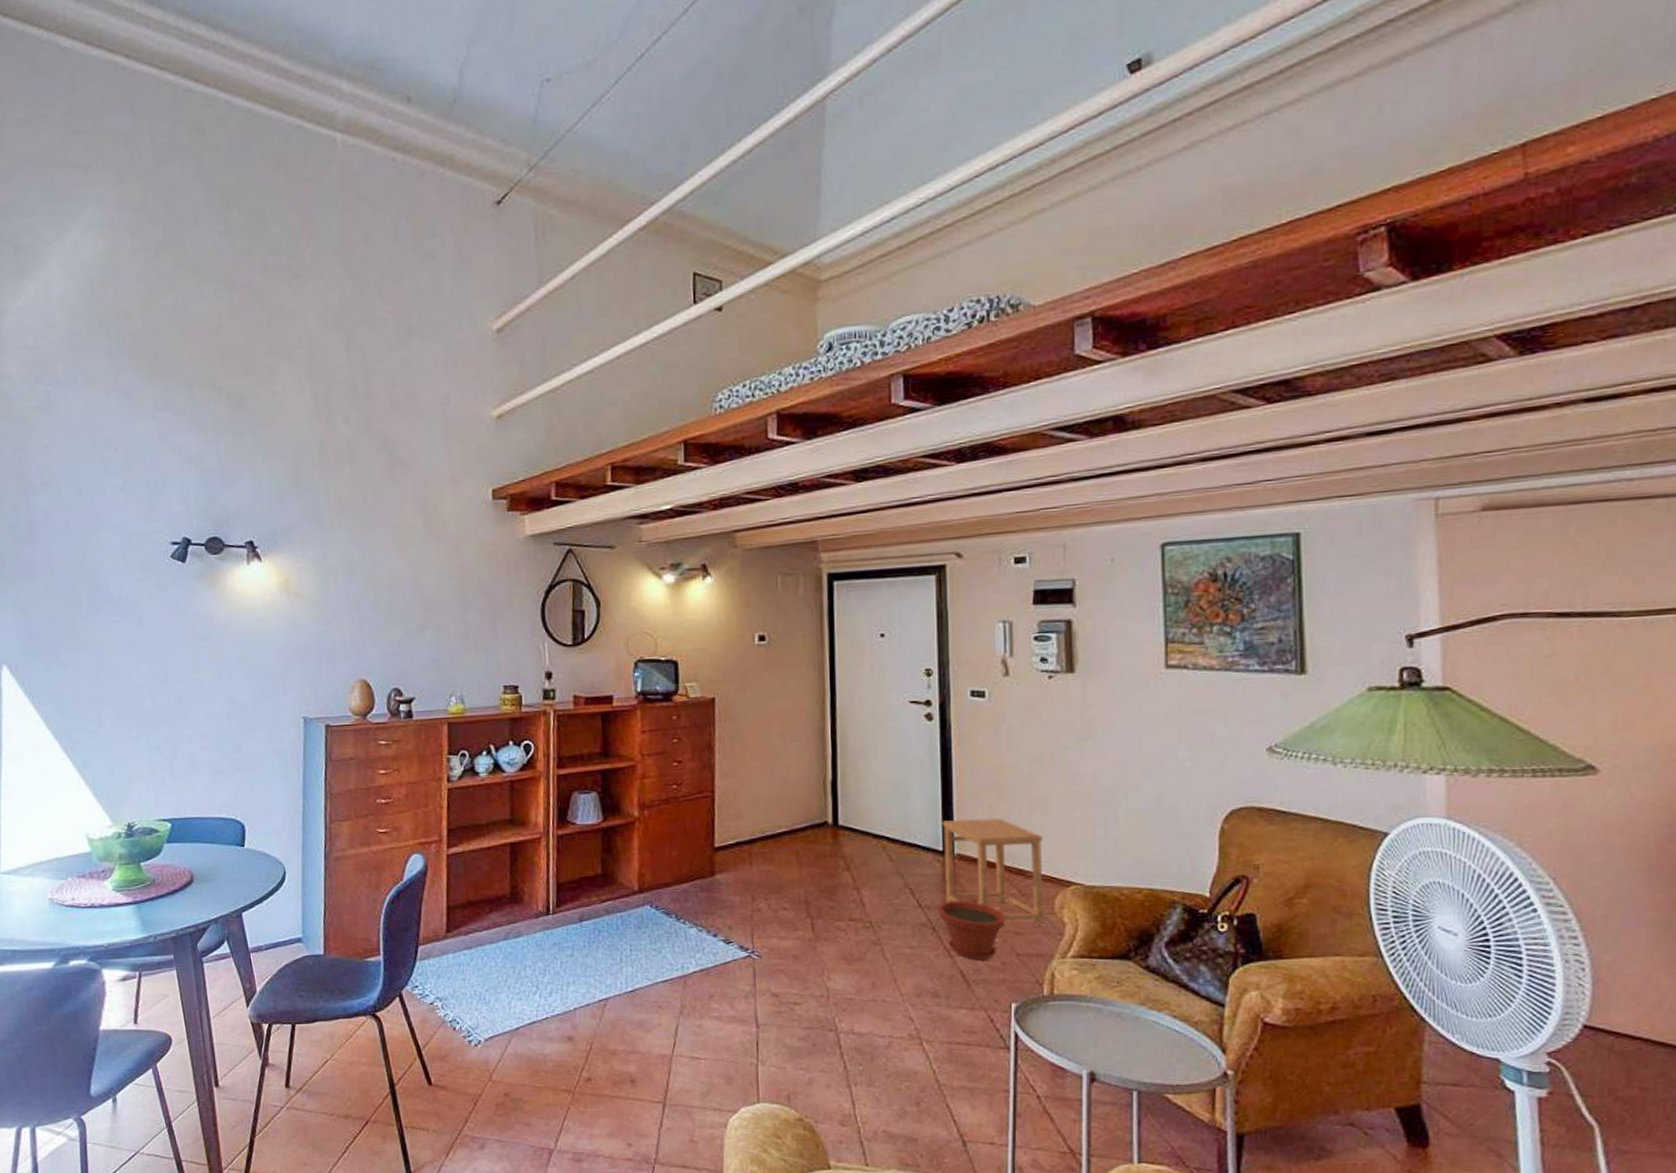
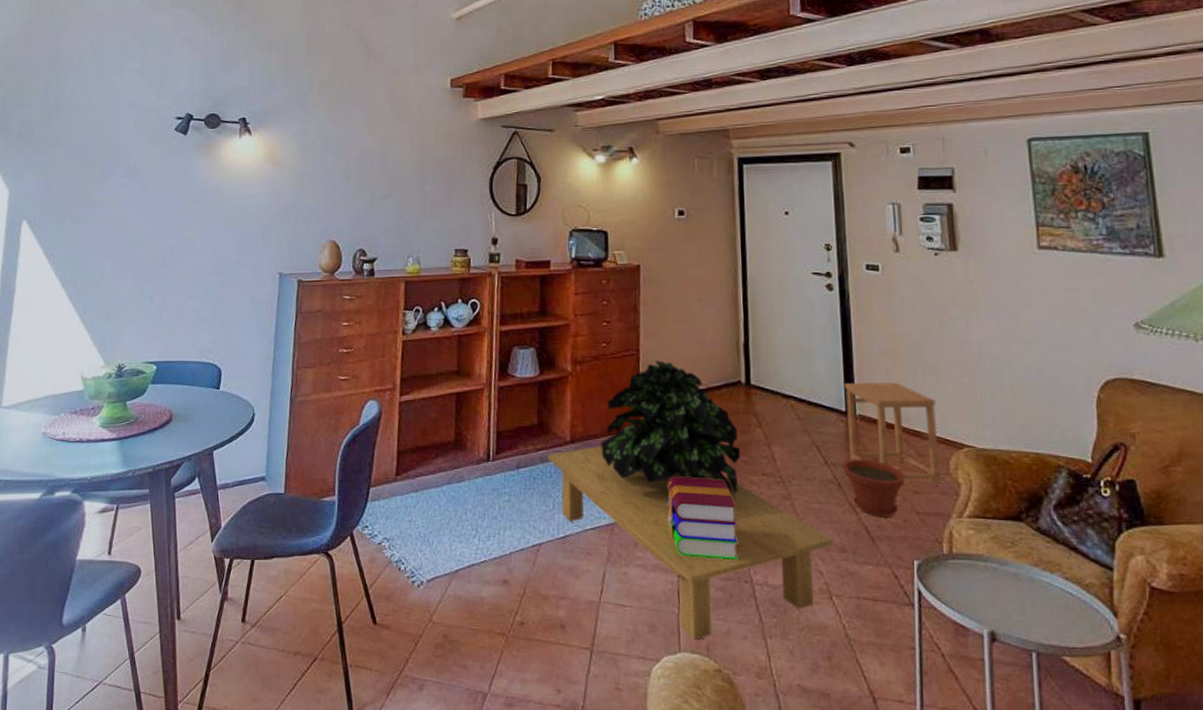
coffee table: none [613,895,925,1090] -> present [547,446,833,640]
potted plant: none [672,802,827,939] -> present [600,360,741,492]
books: none [745,924,822,1009] -> present [667,476,738,561]

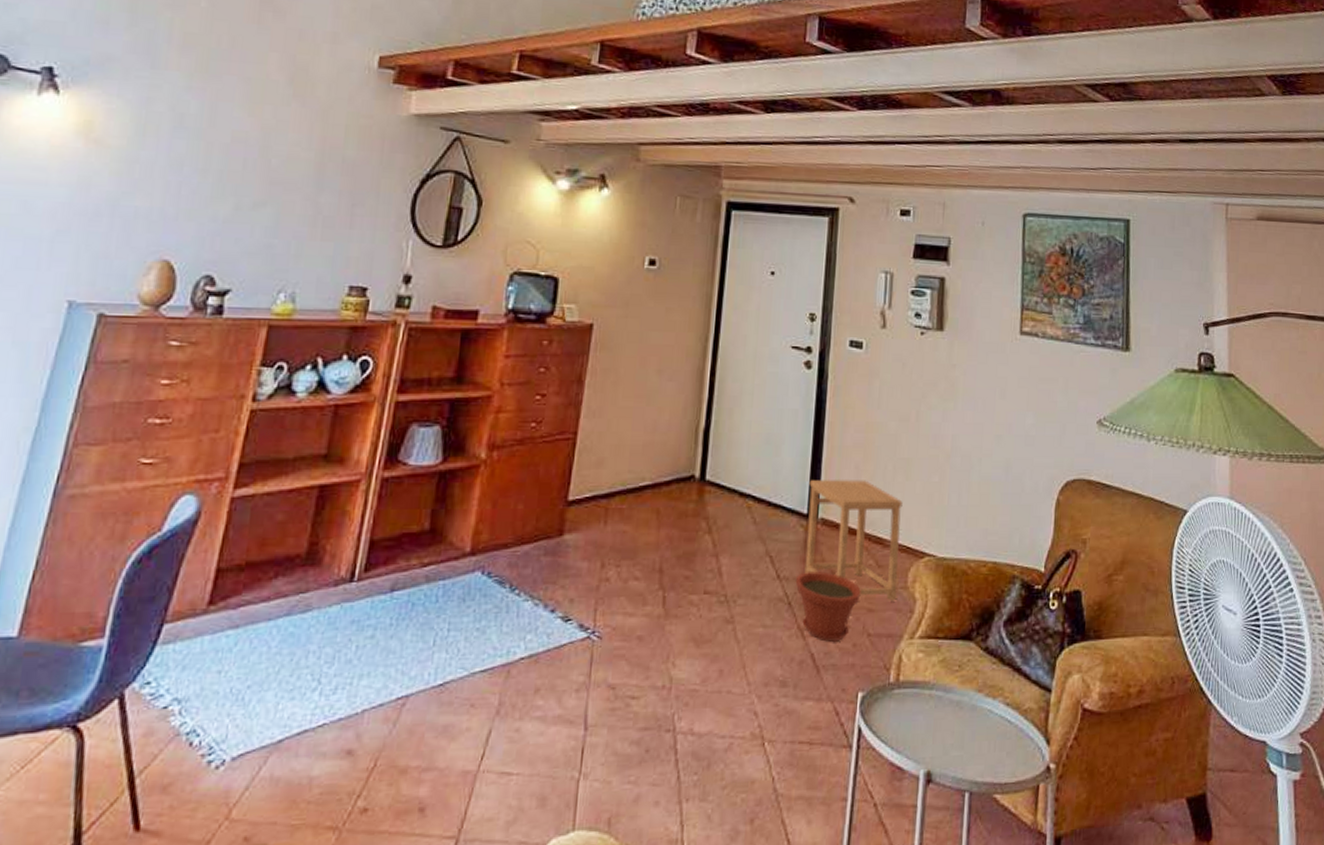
coffee table: present [547,446,833,640] -> none [435,559,774,812]
potted plant: present [600,360,741,492] -> none [509,447,684,616]
books: present [667,476,738,561] -> none [582,597,669,705]

